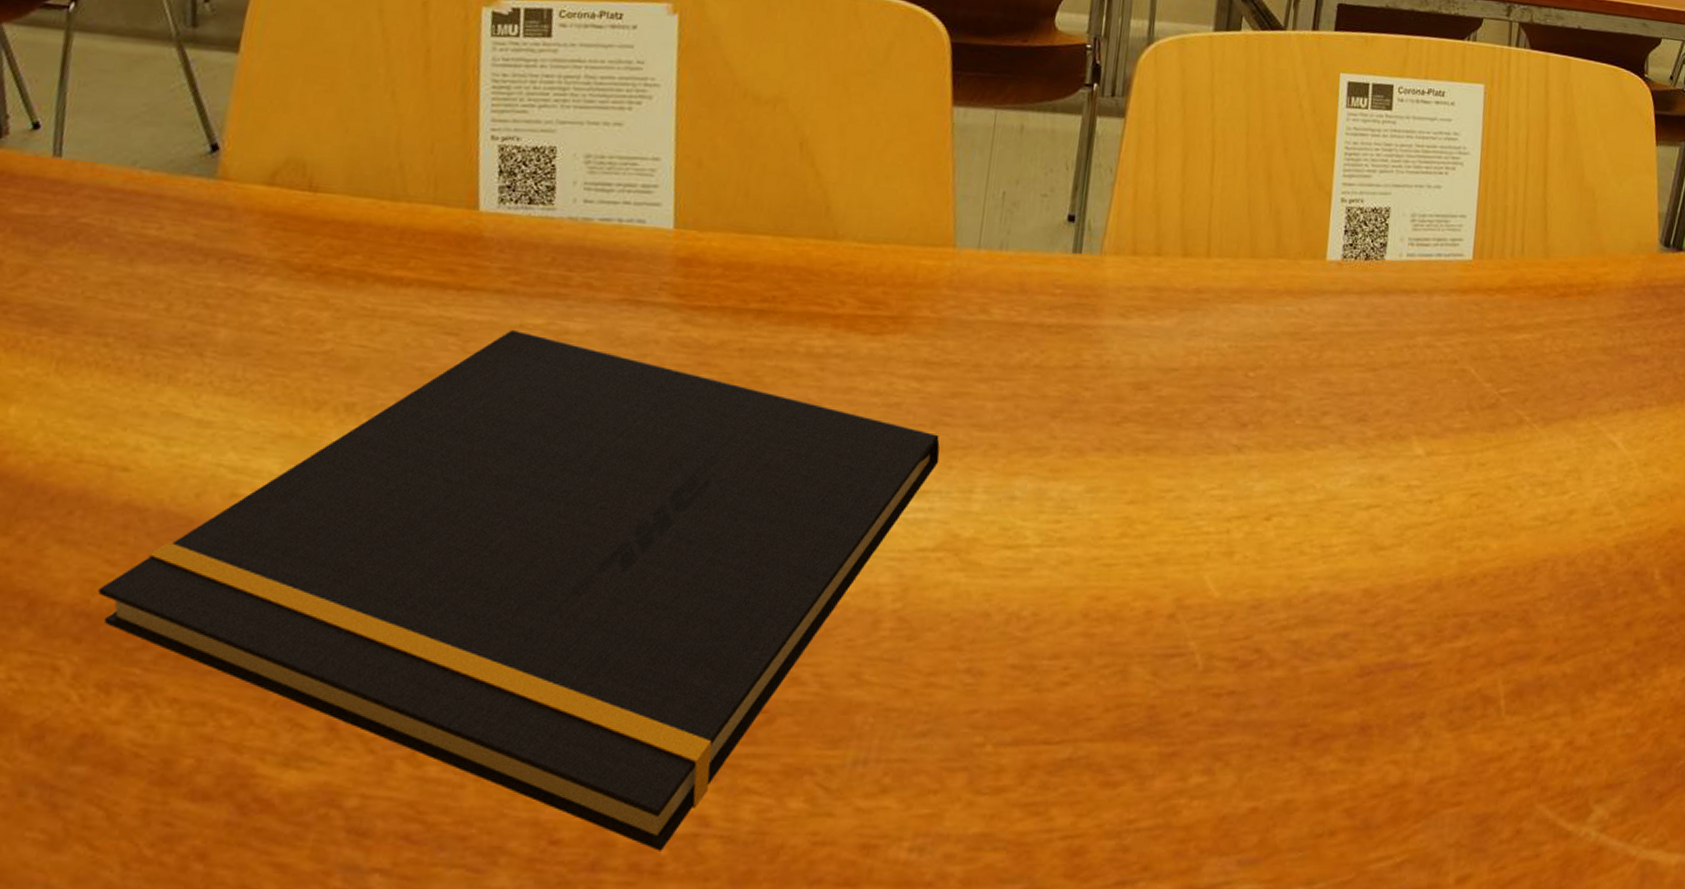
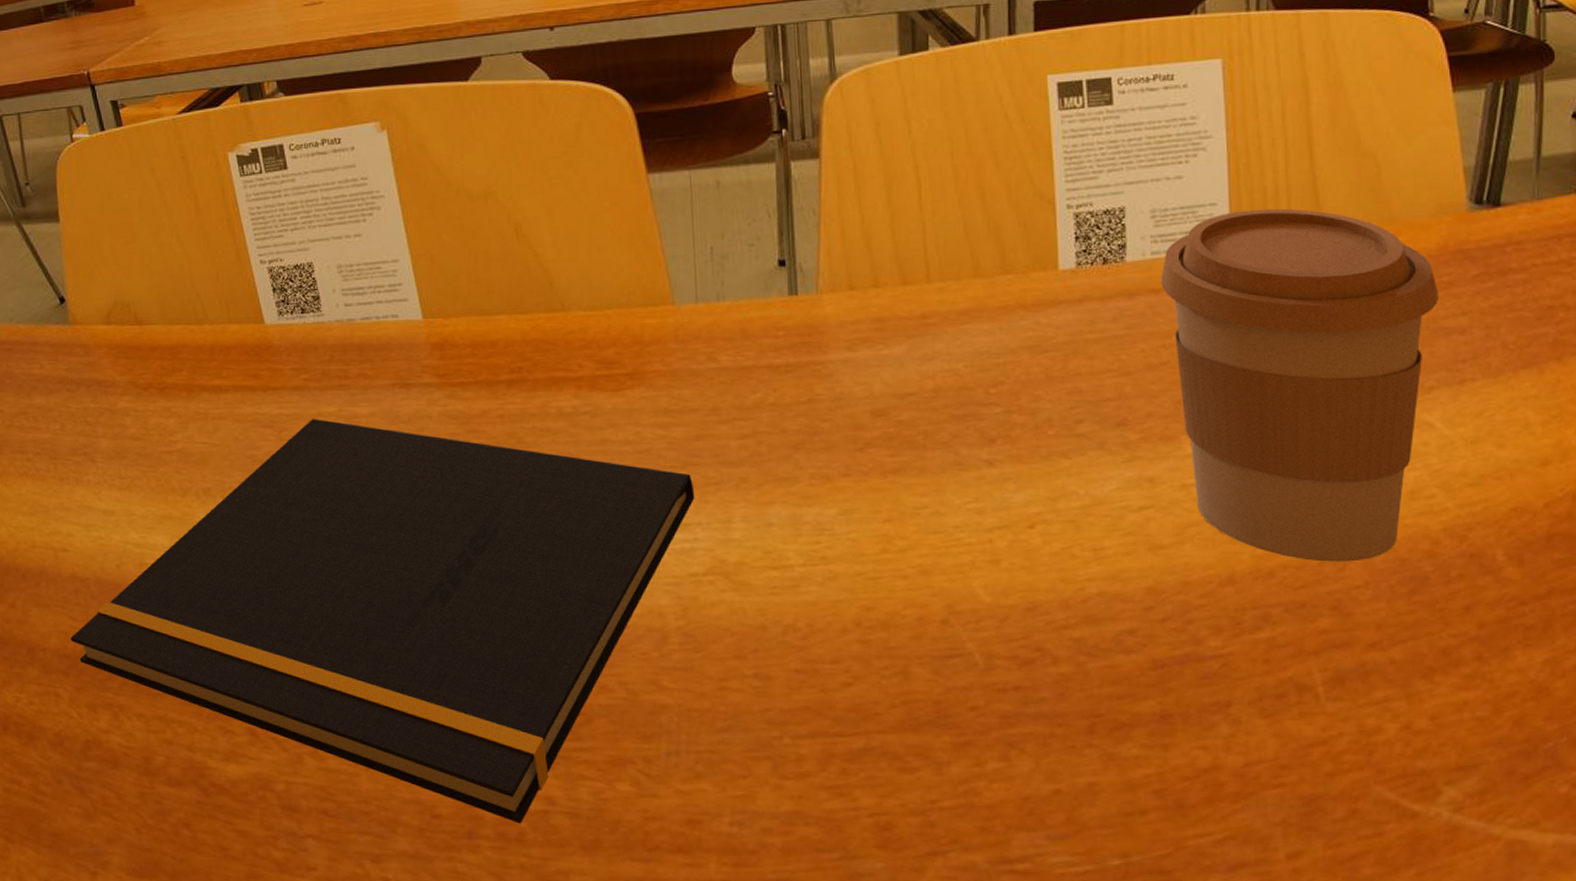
coffee cup: none [1412,225,1631,573] -> present [1161,208,1438,562]

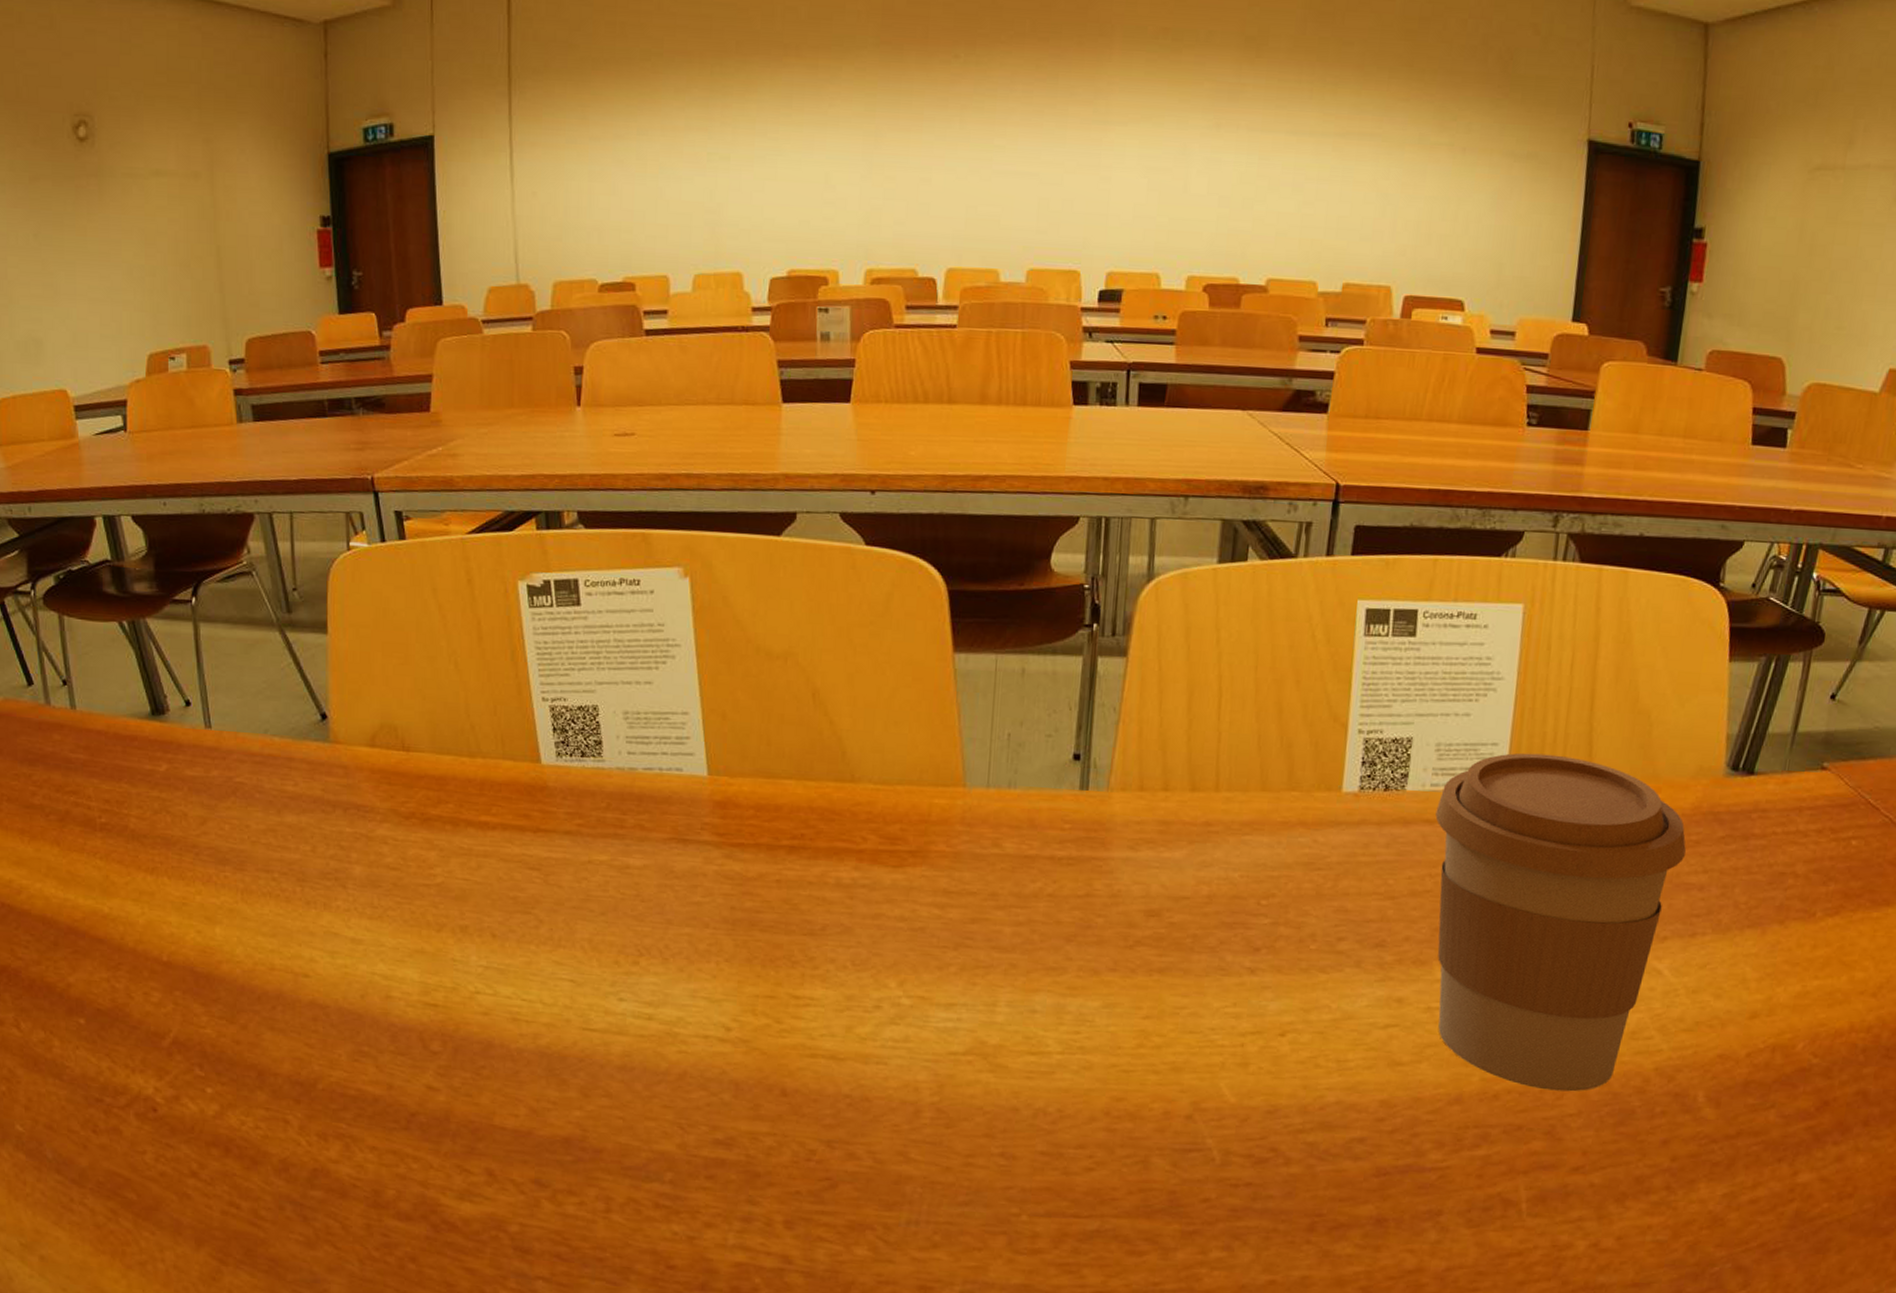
notepad: present [70,419,695,824] -> none [305,866,964,1279]

